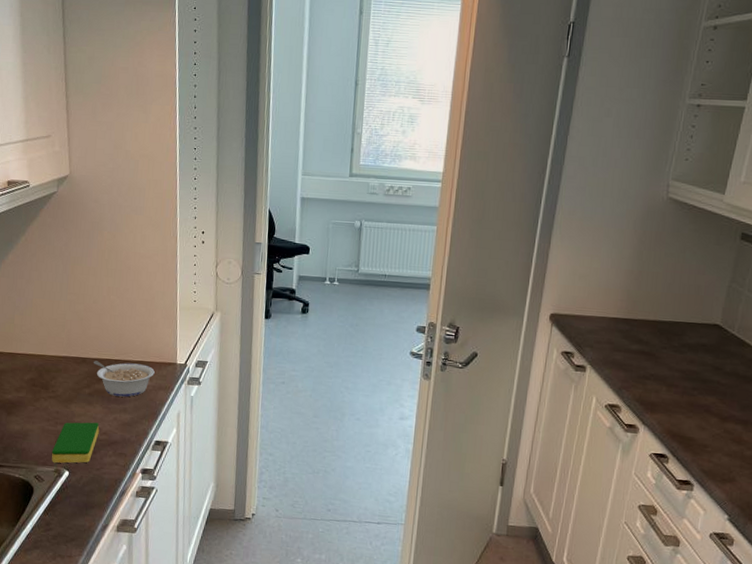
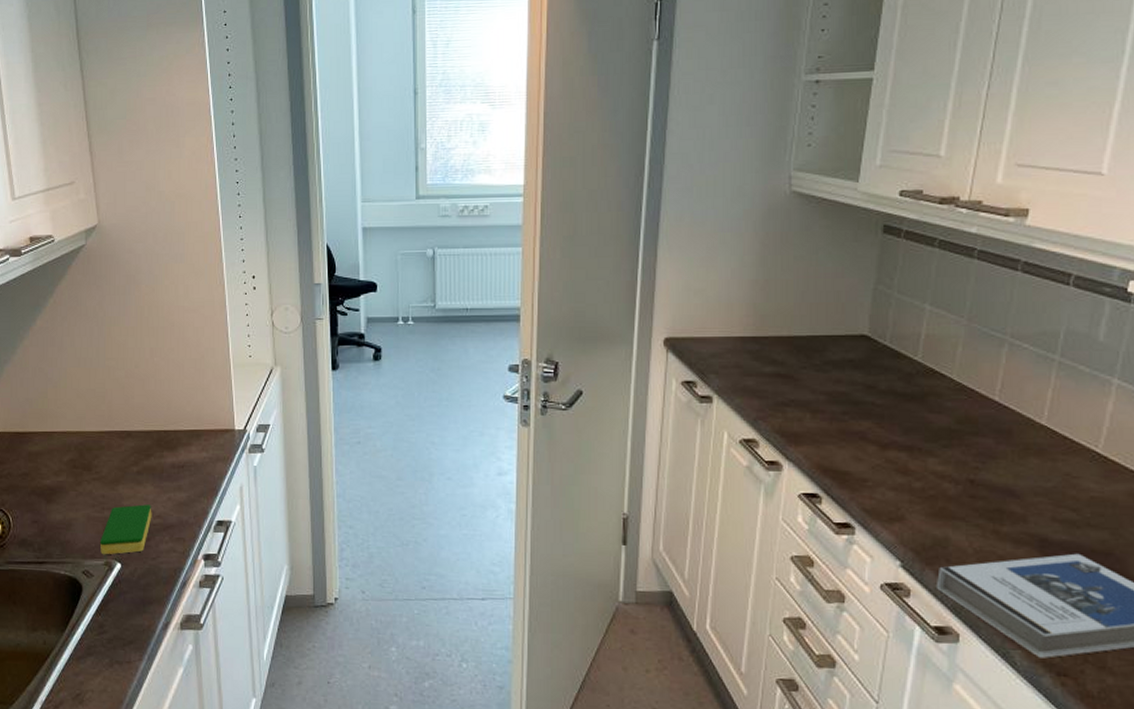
legume: present [93,361,155,397] -> none [139,433,210,473]

